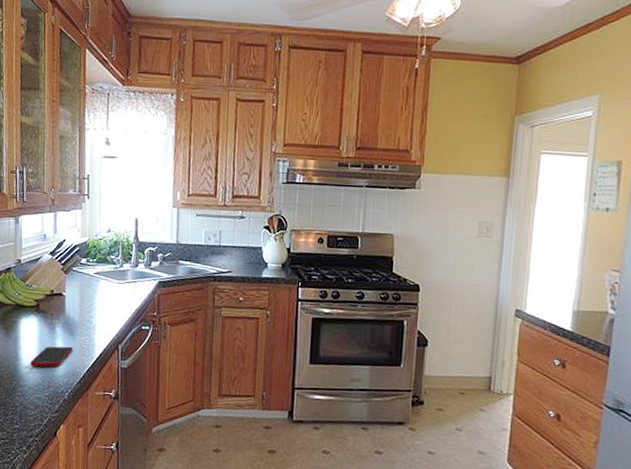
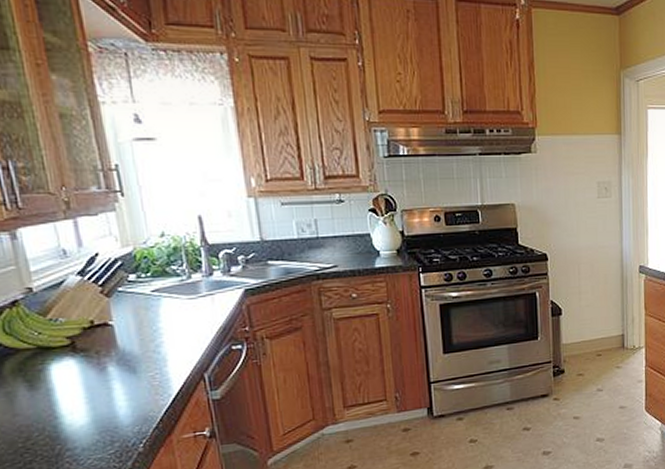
cell phone: present [30,346,73,367] -> none [78,387,139,422]

